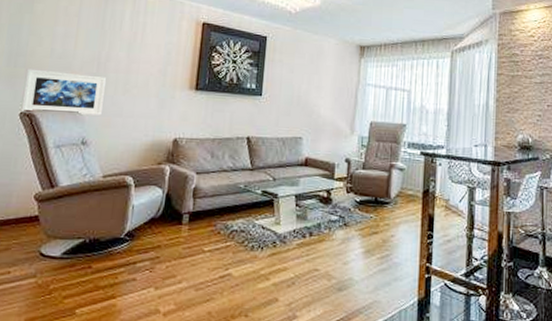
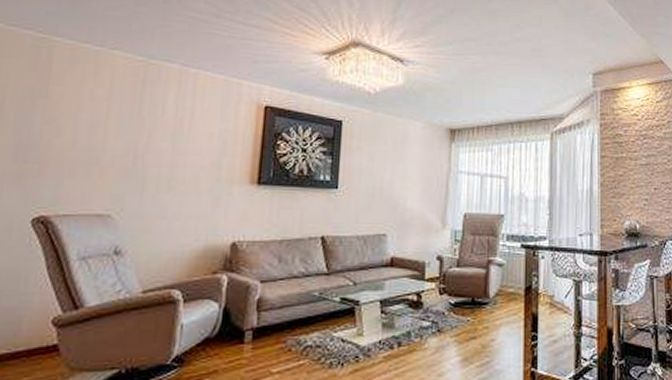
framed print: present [20,68,106,115] -> none [32,165,145,219]

